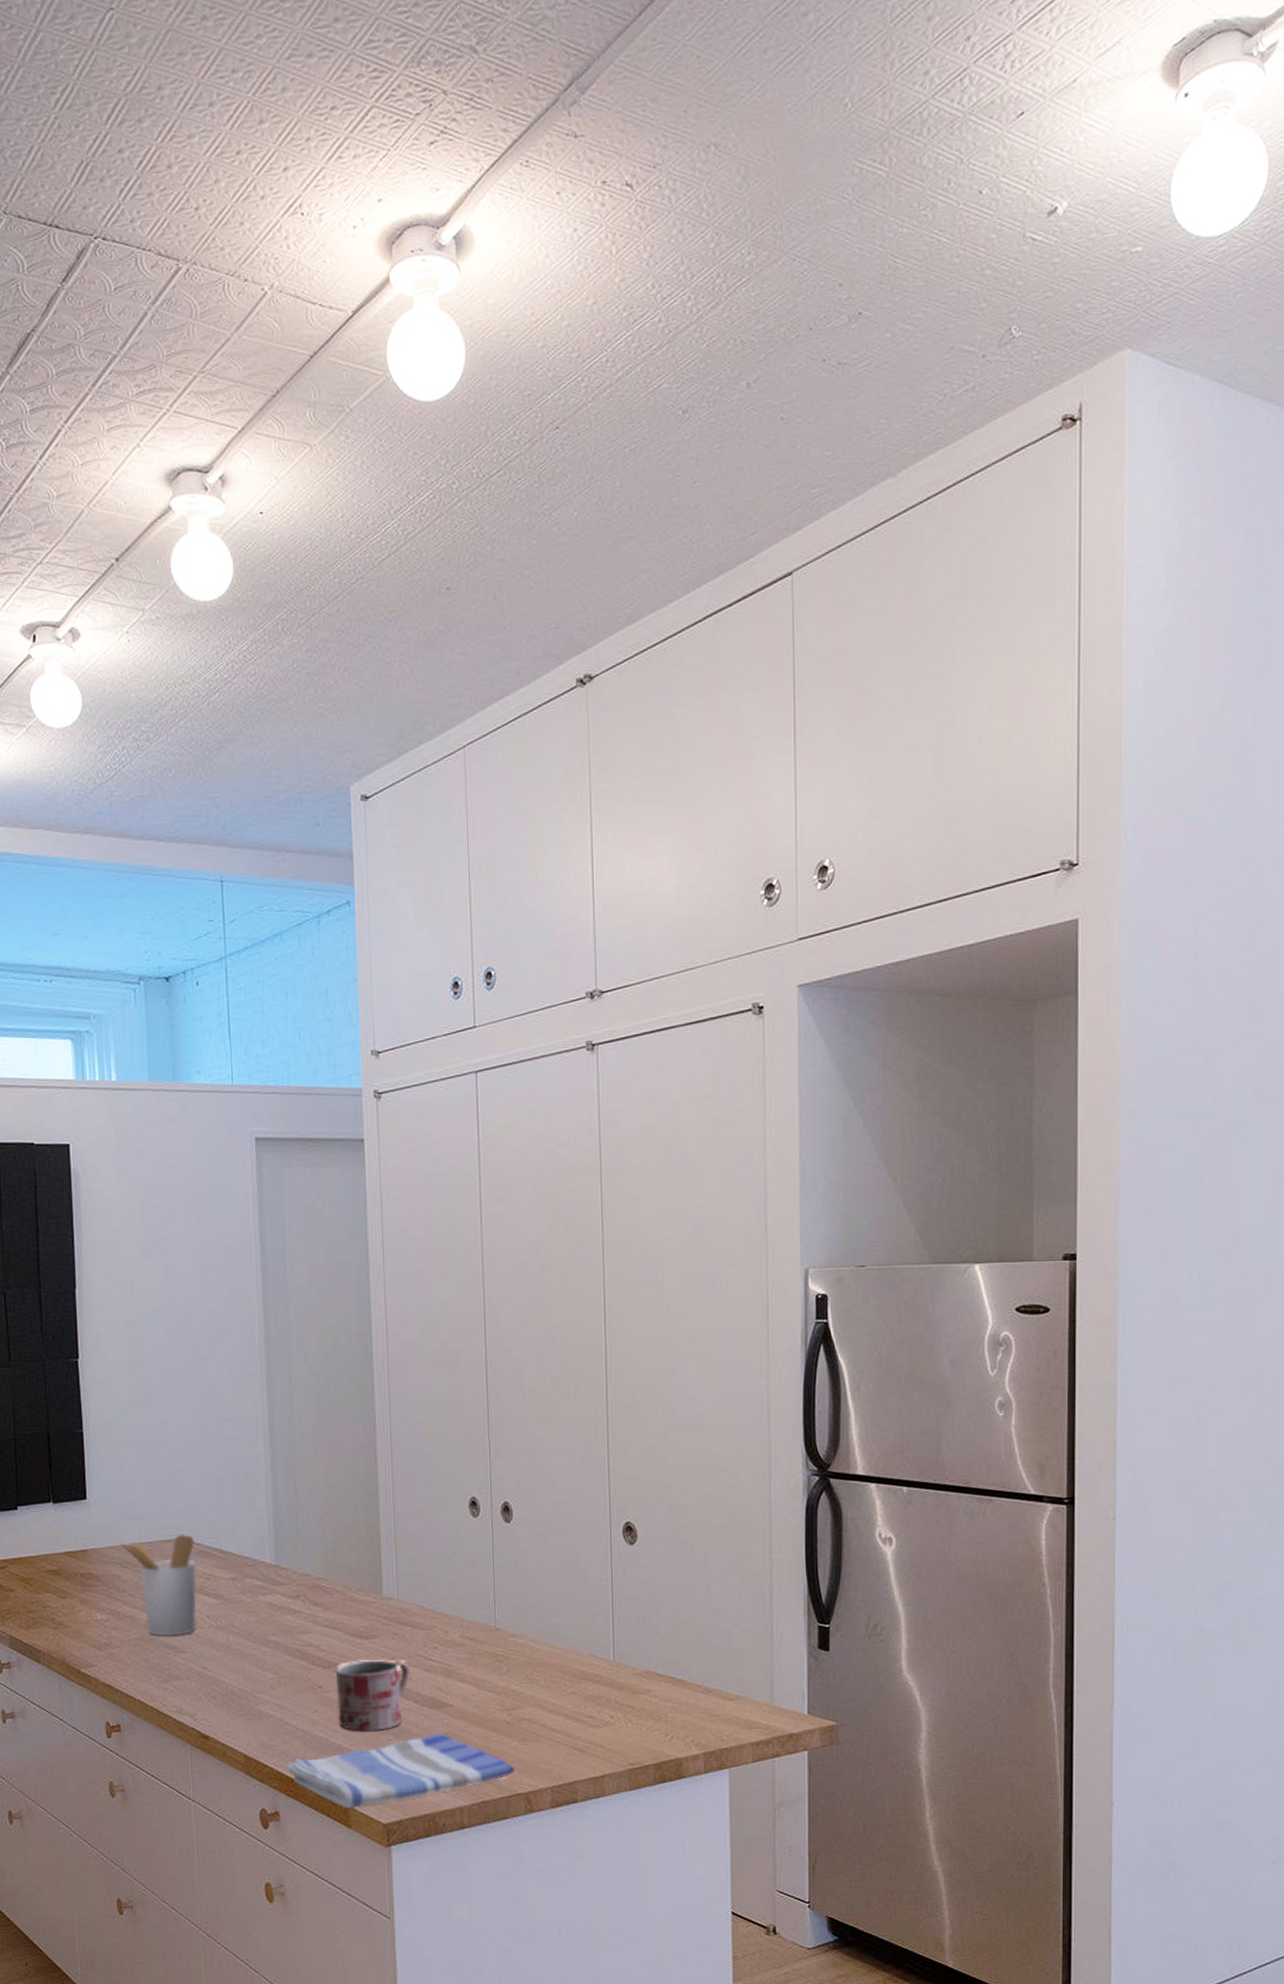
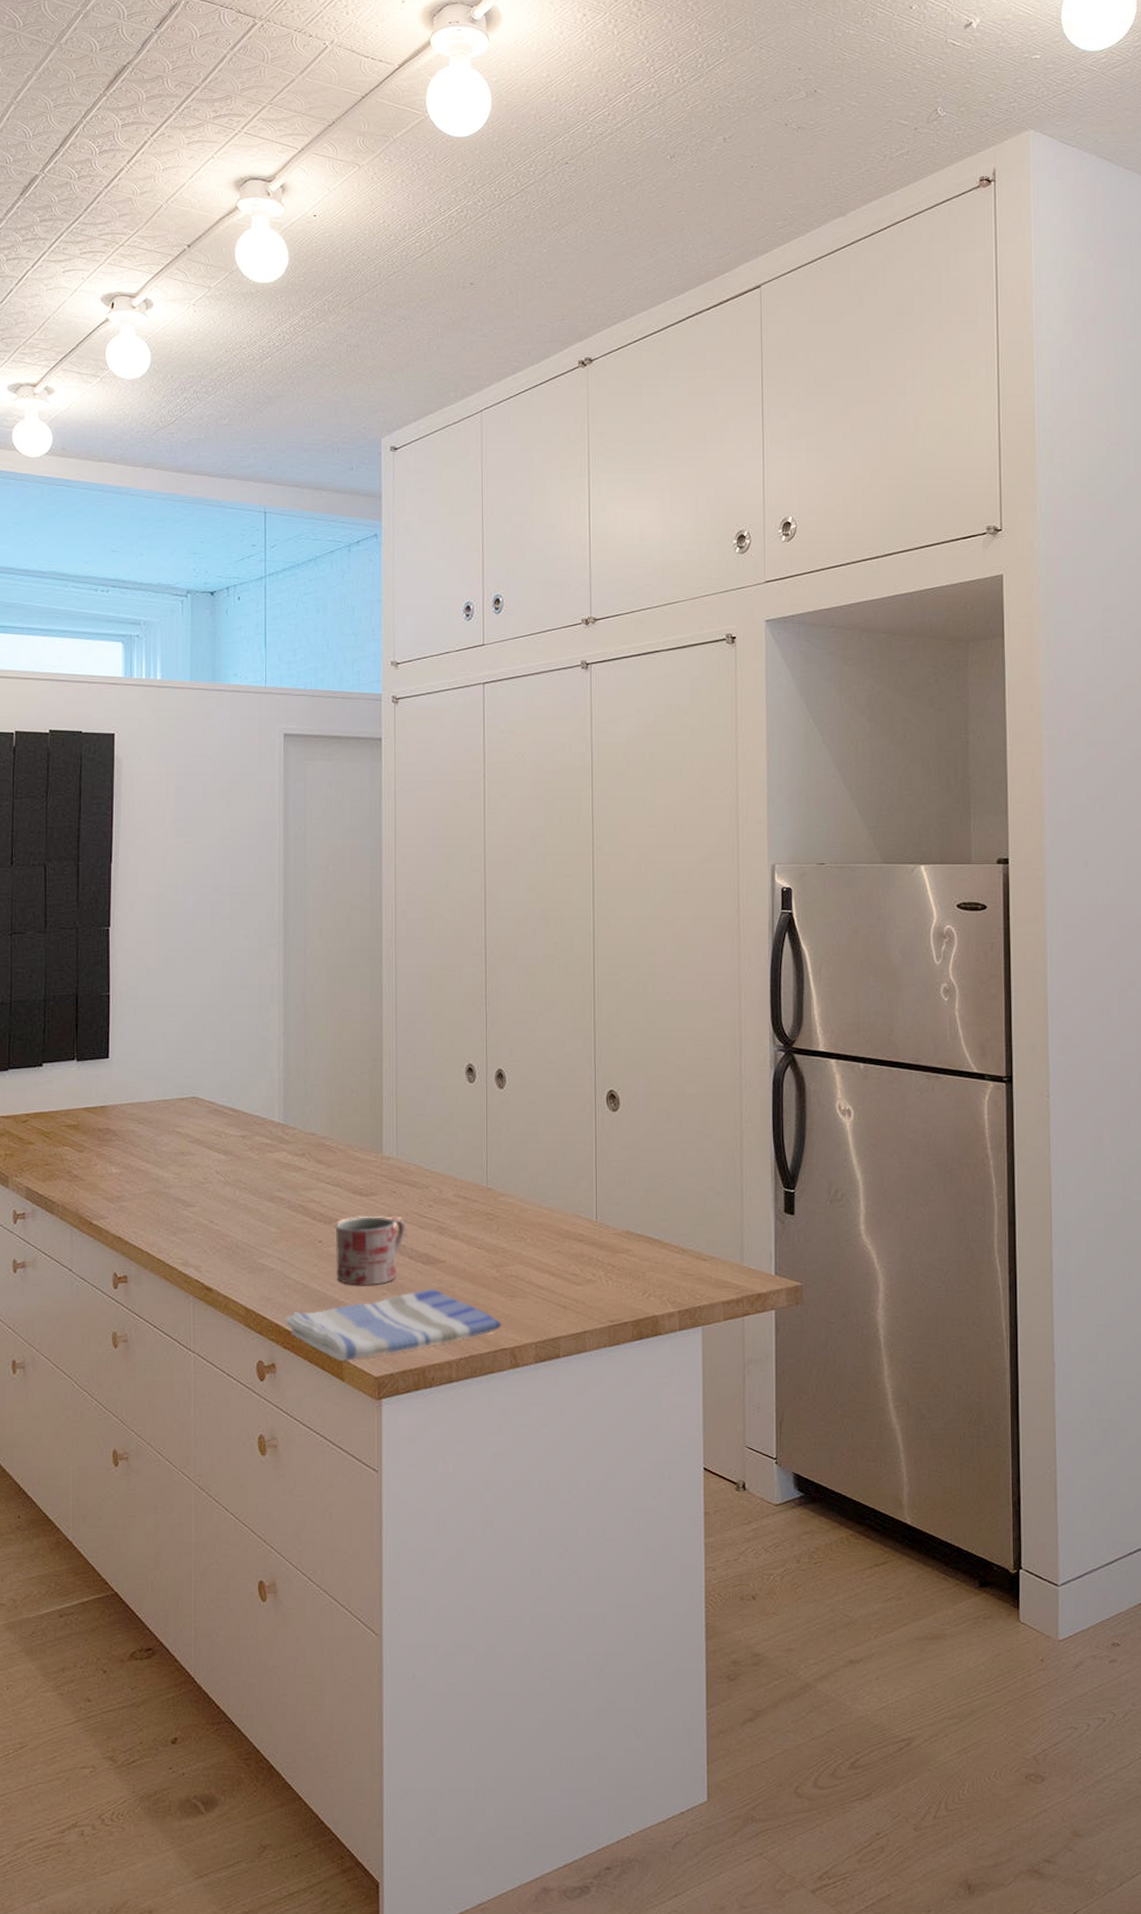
utensil holder: present [118,1534,197,1636] -> none [136,1093,209,1190]

